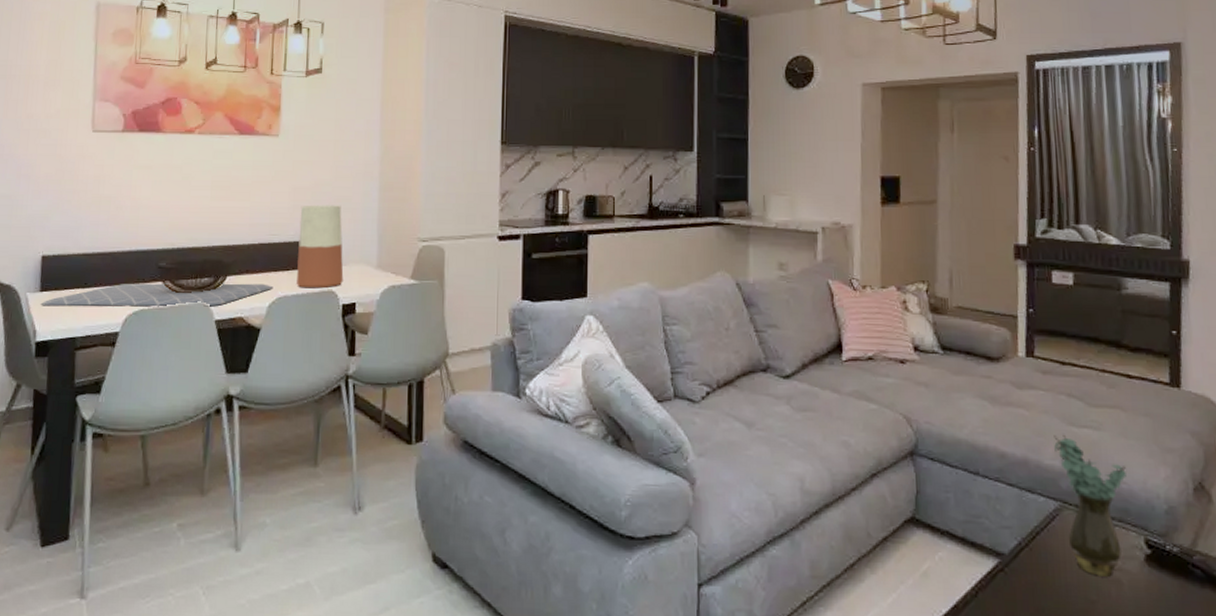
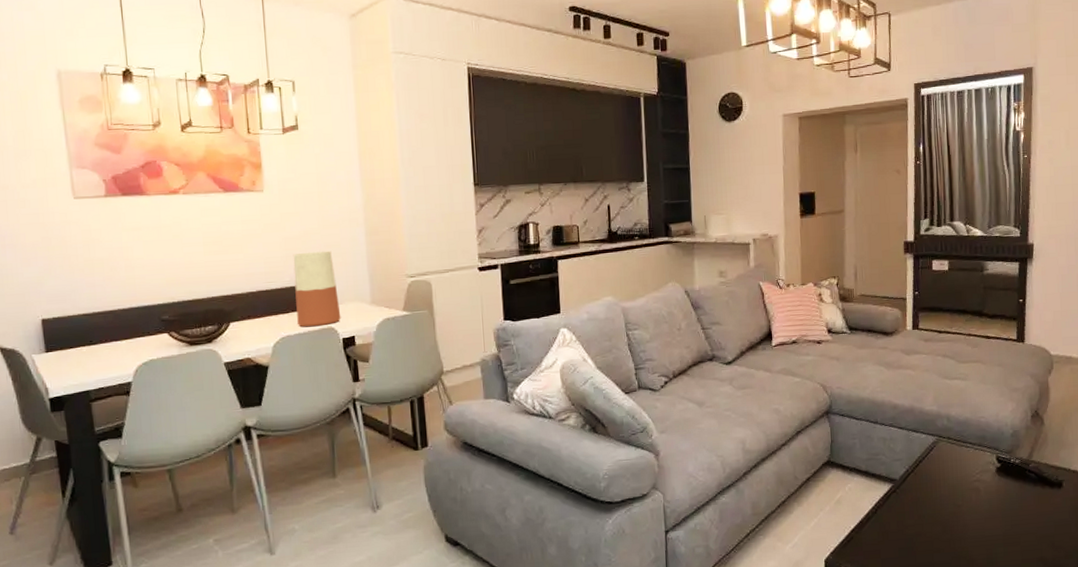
placemat: present [41,283,273,307] -> none [48,326,276,366]
vase: present [1054,434,1126,578] -> none [932,386,984,488]

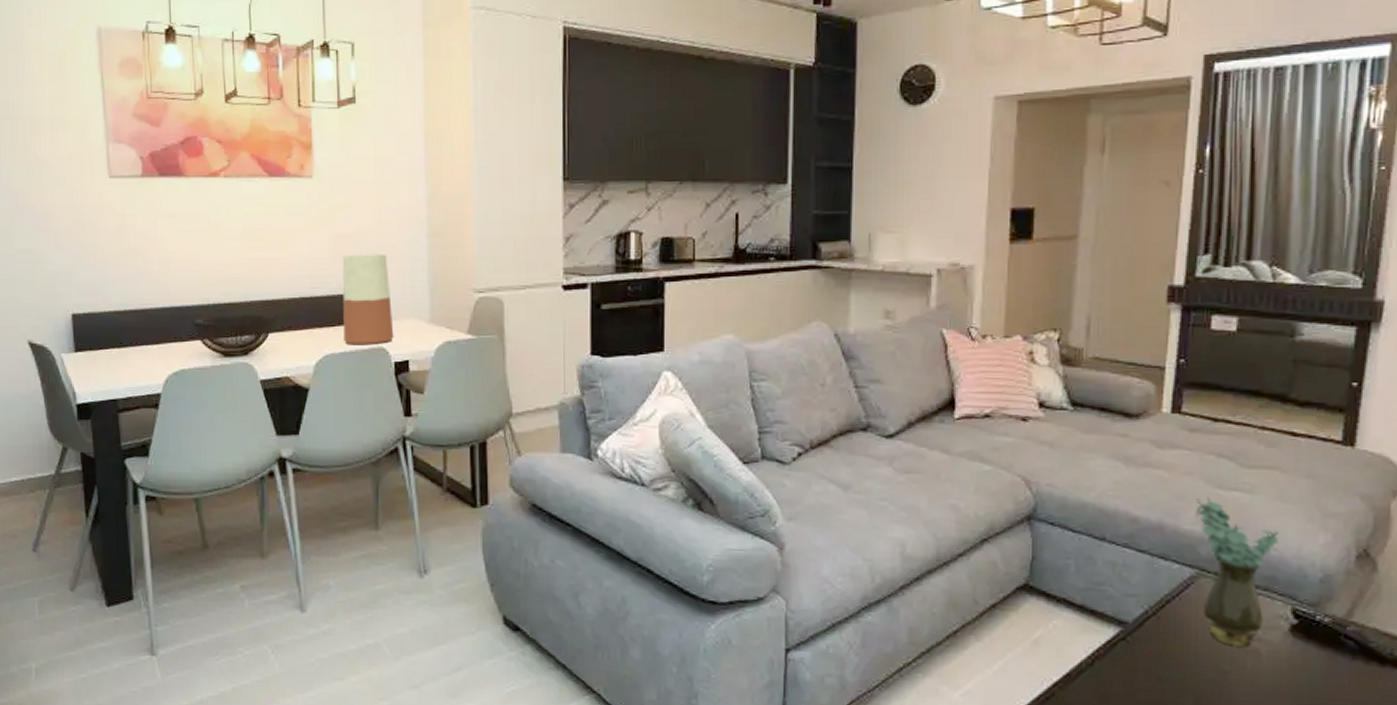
vase: none [932,386,984,488] -> present [1196,497,1278,648]

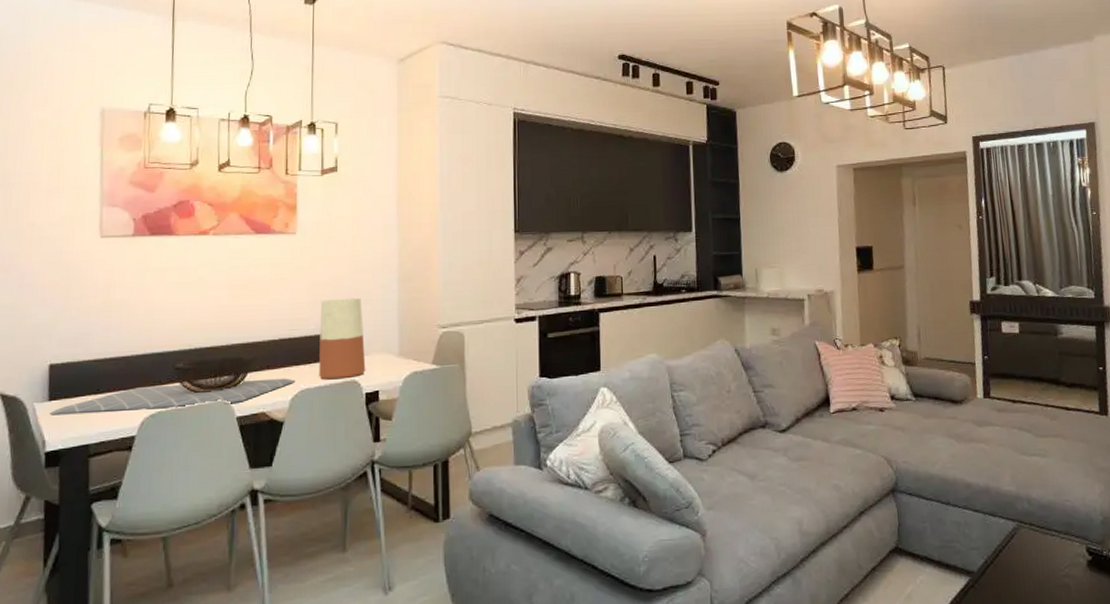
placemat: none [77,341,319,367] -> present [50,378,295,416]
vase: present [1196,497,1278,648] -> none [1009,463,1069,584]

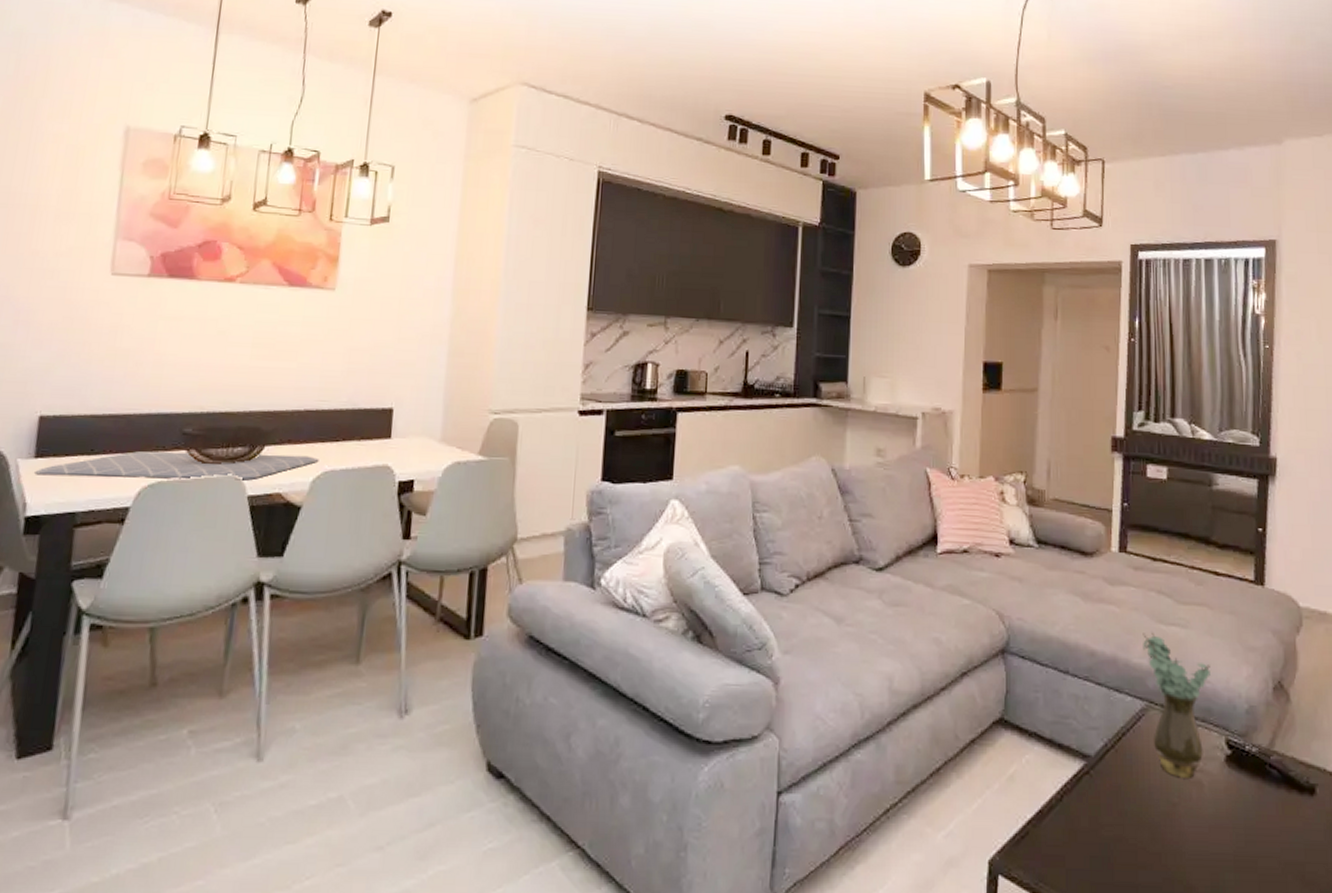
vase: present [319,297,366,380] -> none [347,369,404,463]
vase: none [1009,463,1069,584] -> present [1143,632,1210,780]

